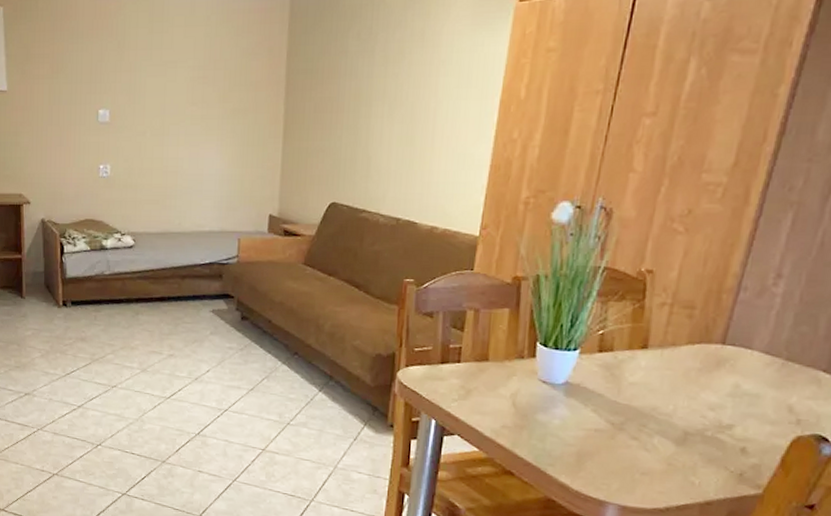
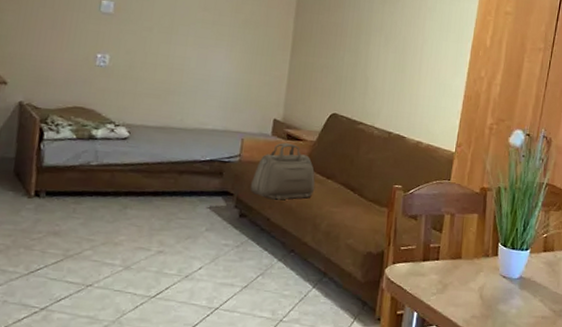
handbag: none [249,239,317,301] -> present [250,142,316,200]

